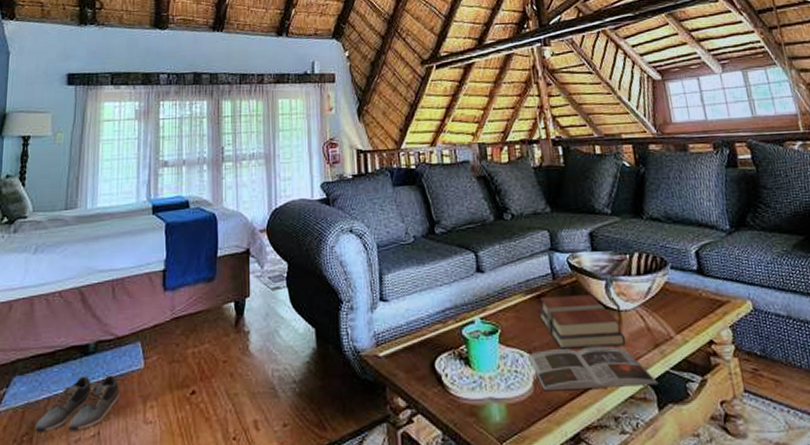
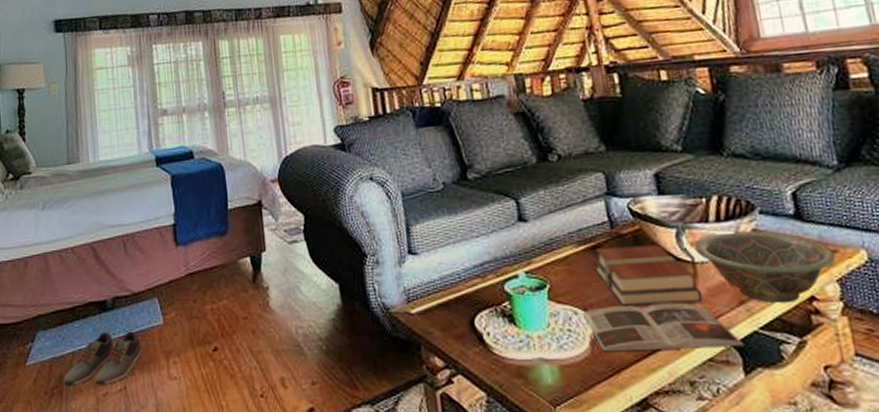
decorative bowl: none [619,282,729,347] -> present [693,230,837,304]

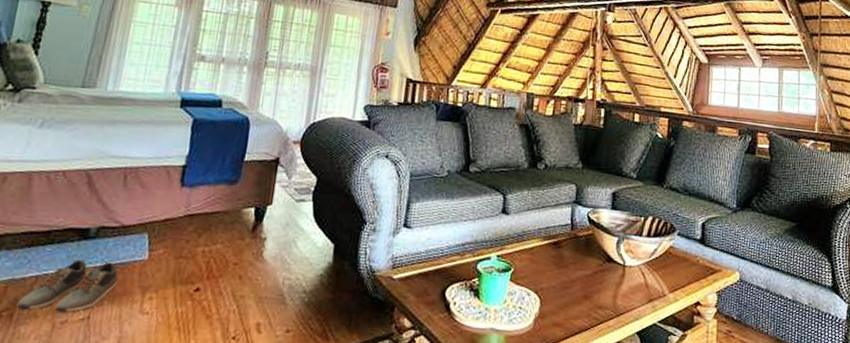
magazine: present [581,302,745,352] -> none [533,292,645,335]
books: present [594,245,703,306] -> none [551,244,625,297]
decorative bowl: present [693,230,837,304] -> none [627,244,720,305]

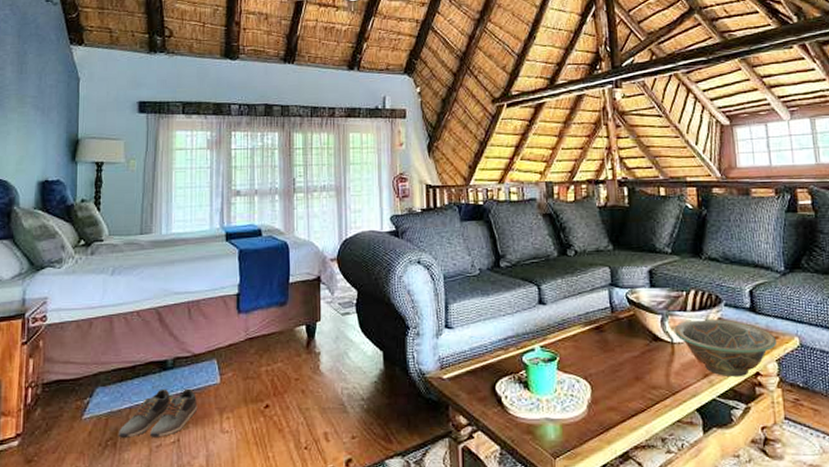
decorative bowl: none [627,244,720,305] -> present [673,318,777,378]

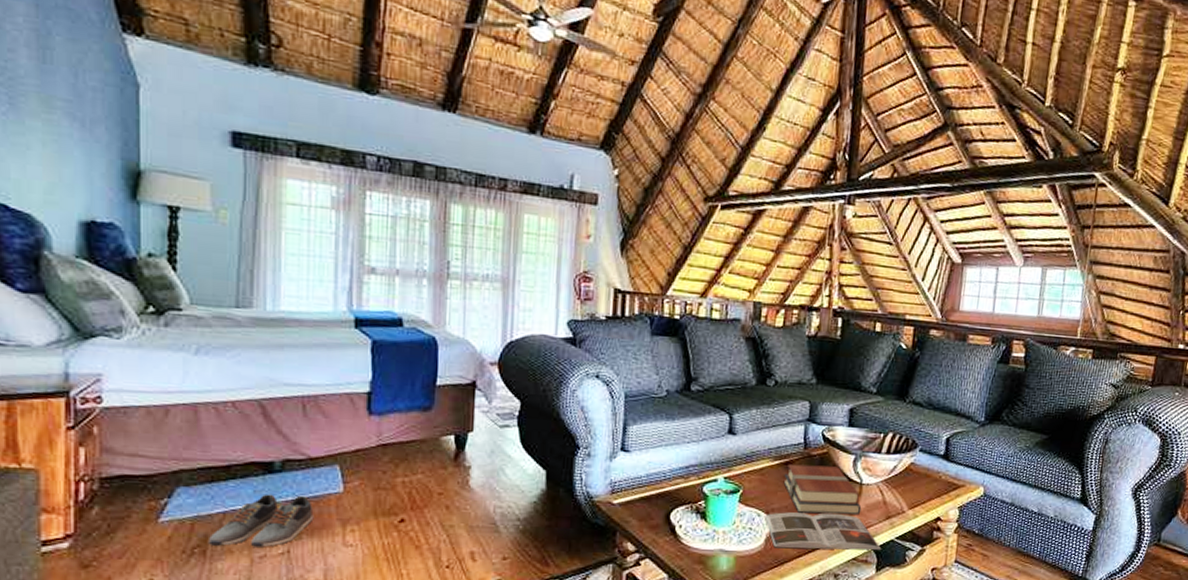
magazine: none [583,374,705,414] -> present [763,512,882,551]
books: none [596,328,677,376] -> present [783,464,862,515]
decorative bowl: present [673,318,777,378] -> none [864,461,963,521]

